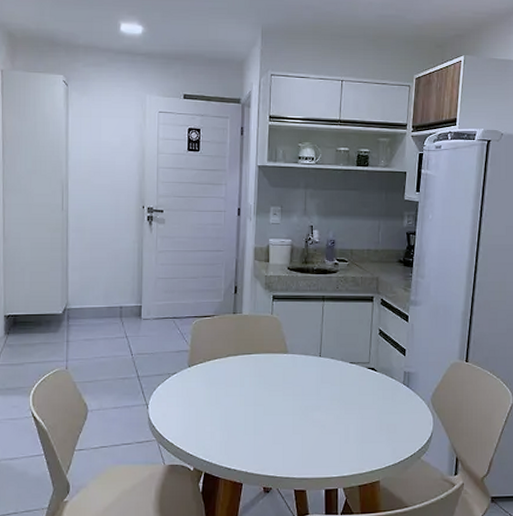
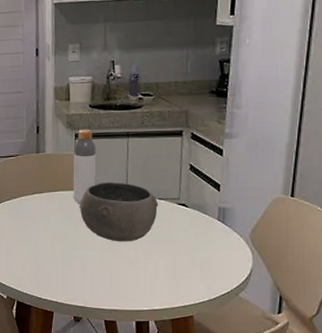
bottle: none [268,291,293,368] -> present [73,129,97,204]
bowl: none [274,345,350,407] -> present [80,181,159,242]

